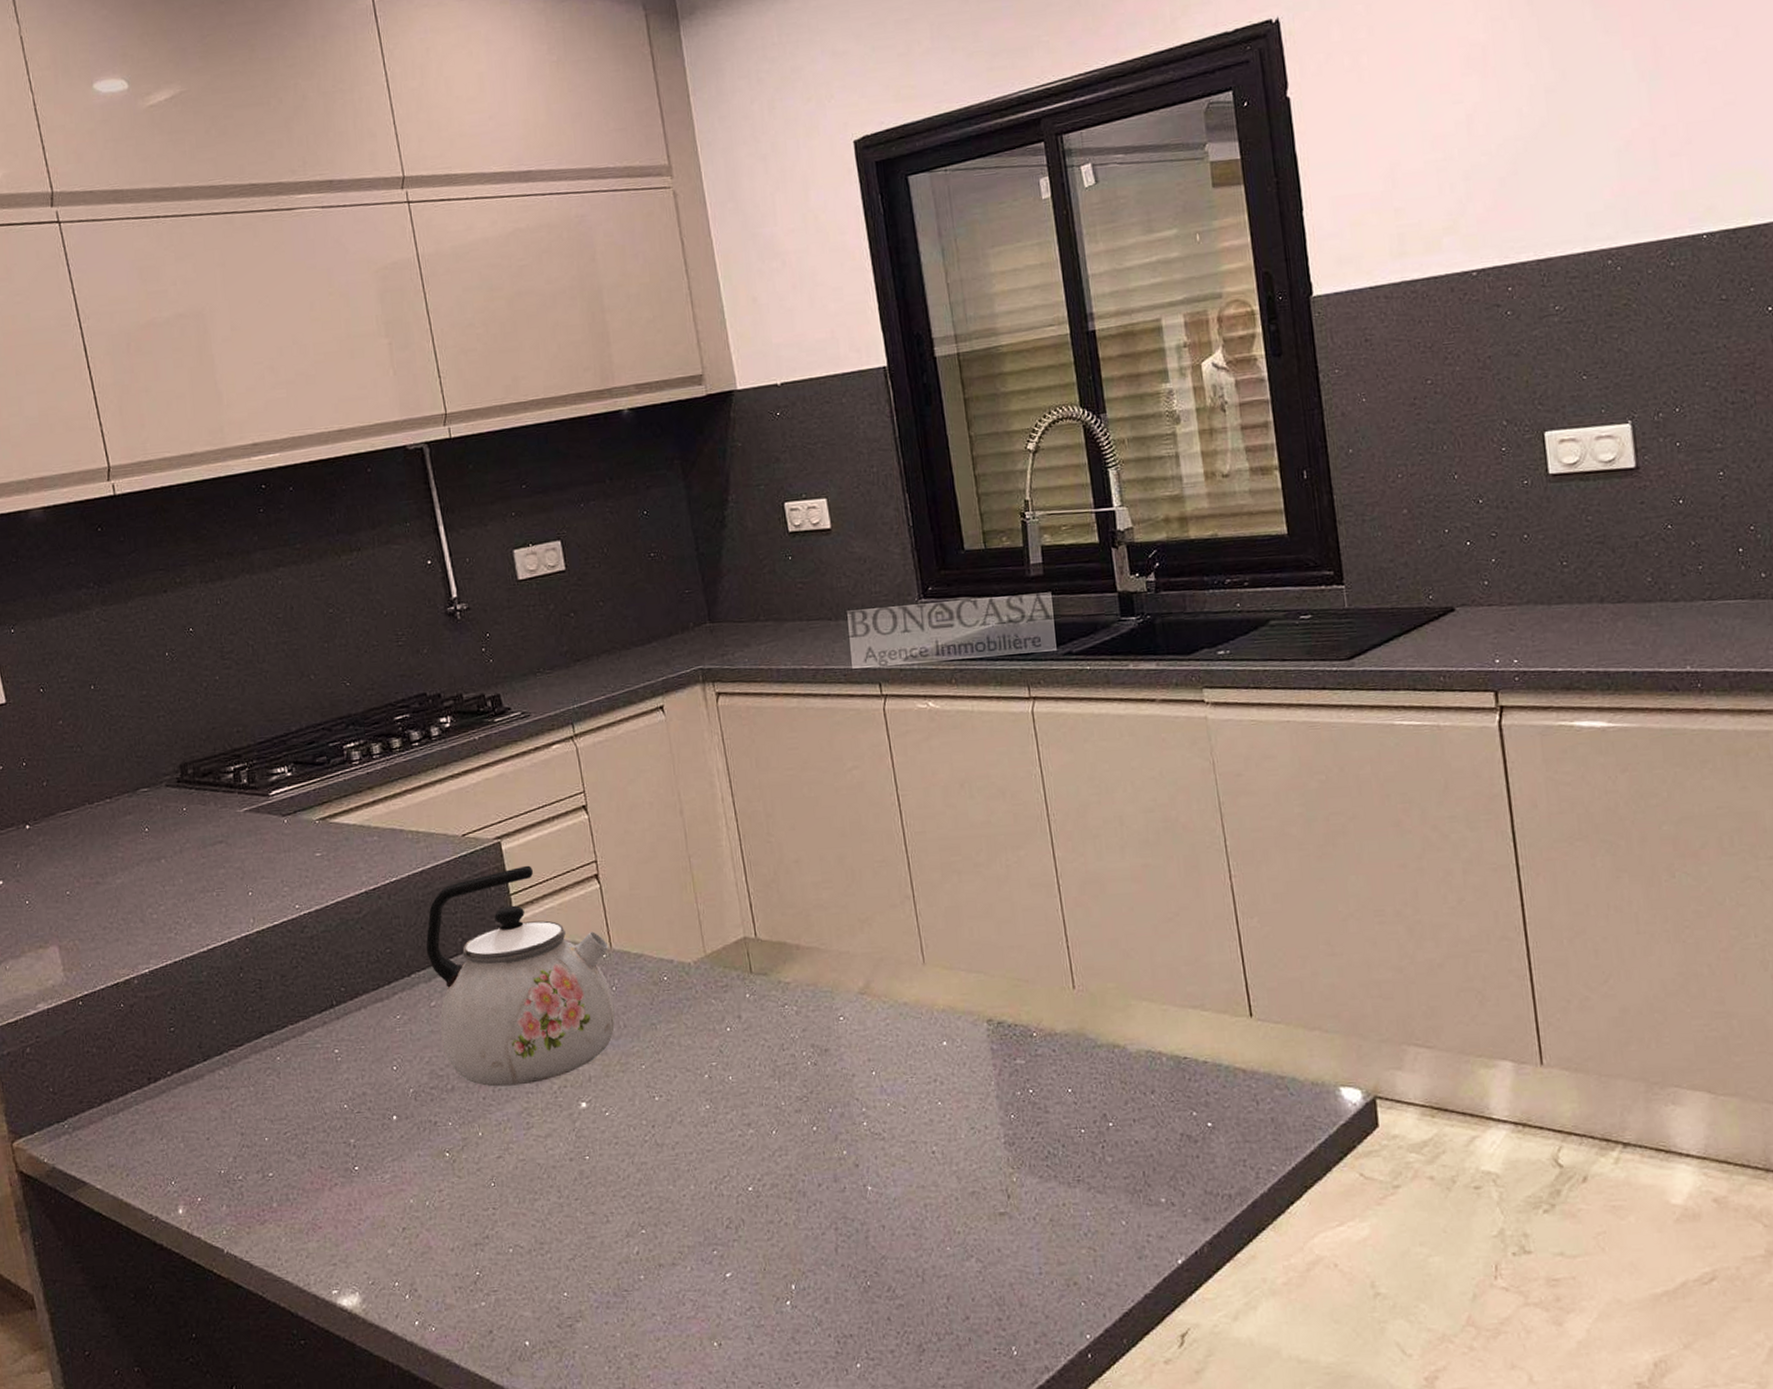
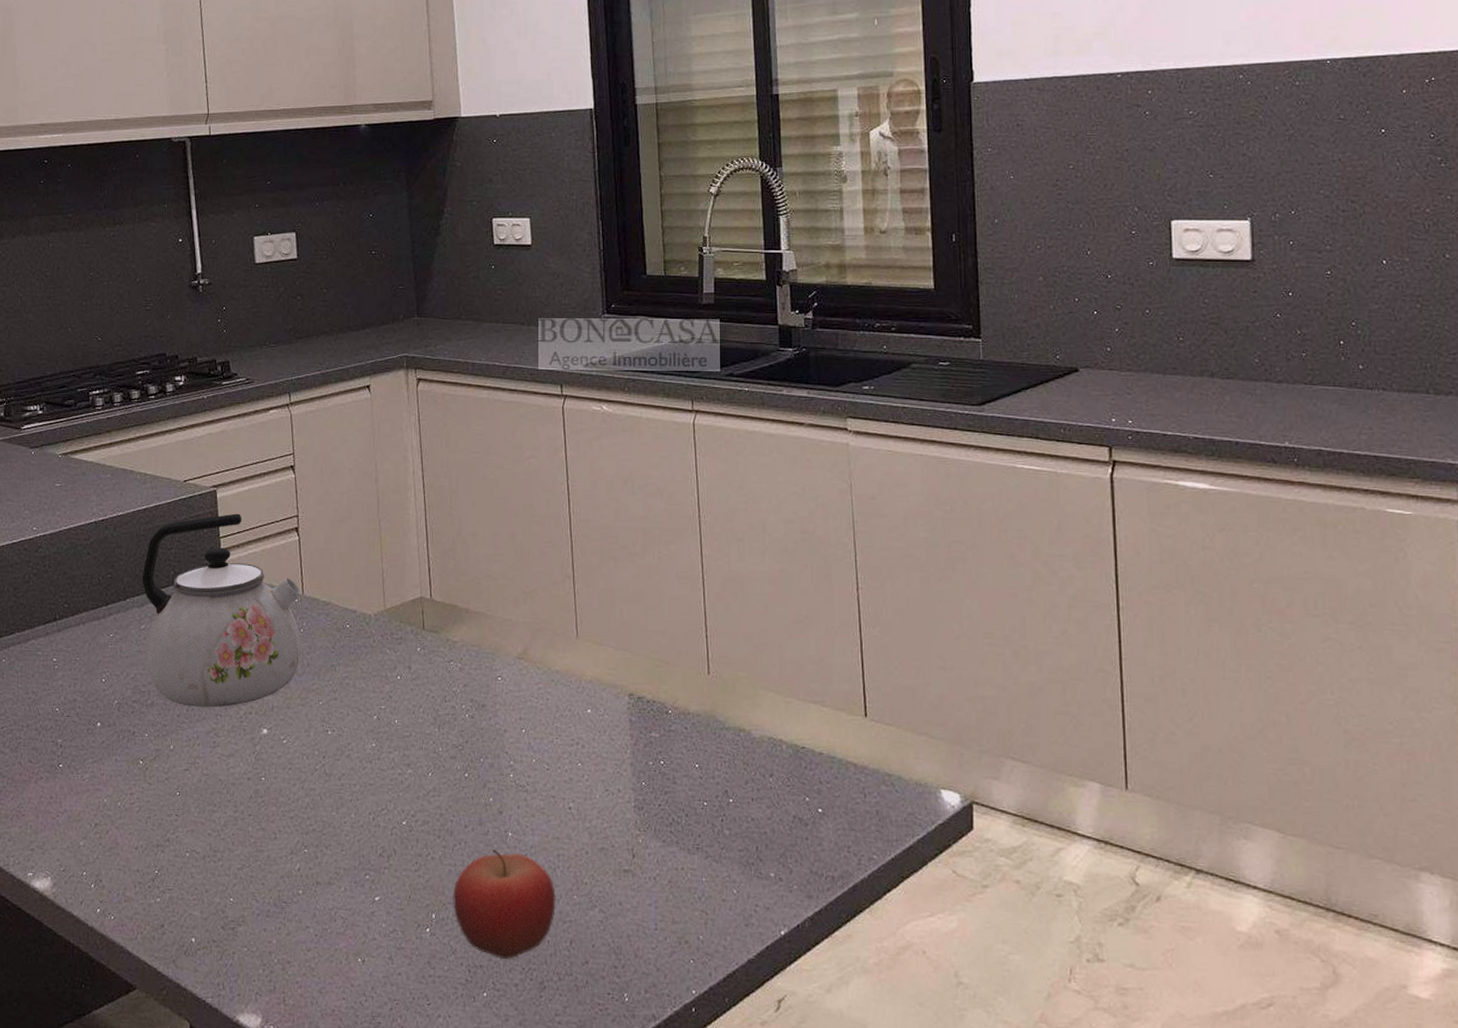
fruit: none [812,1206,928,1325] -> present [453,849,556,959]

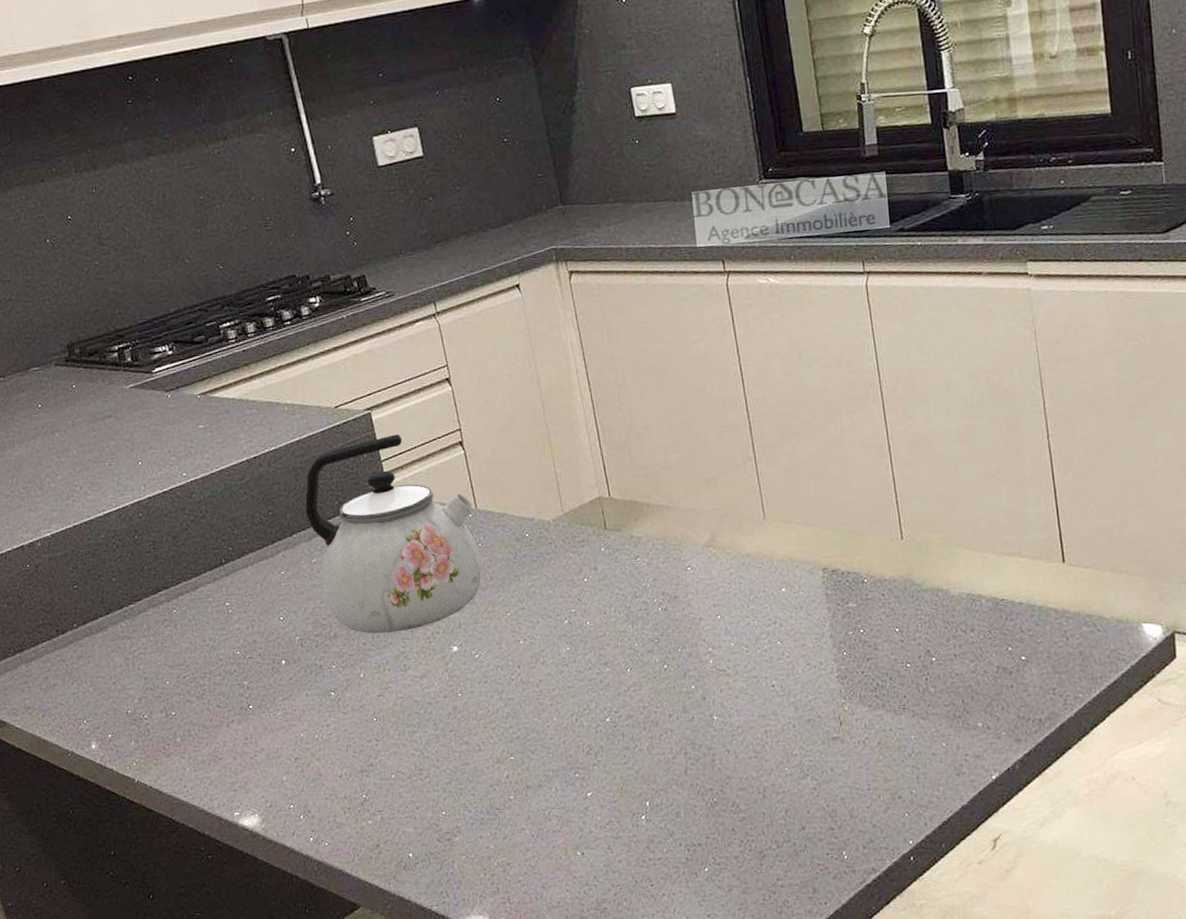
fruit: present [453,849,556,959] -> none [664,734,768,835]

